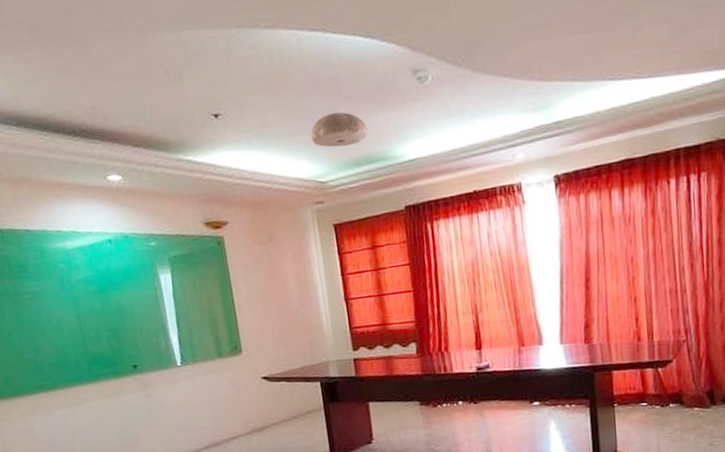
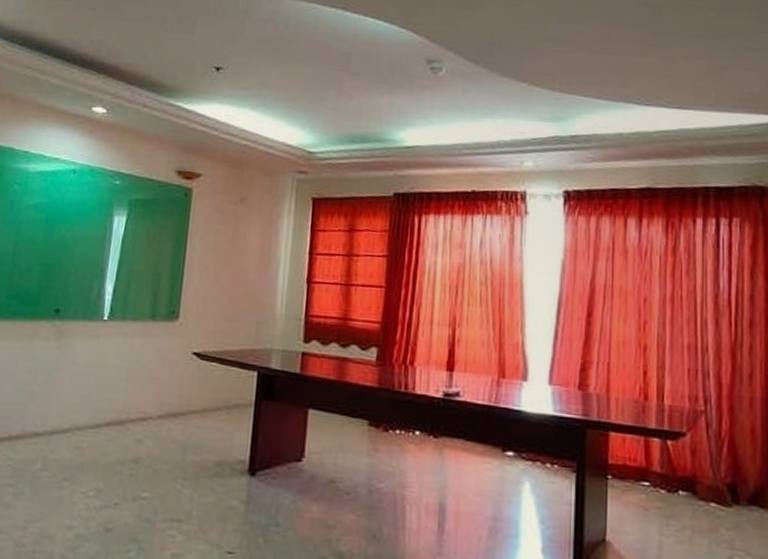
ceiling light: present [310,112,368,148] -> none [308,86,370,121]

